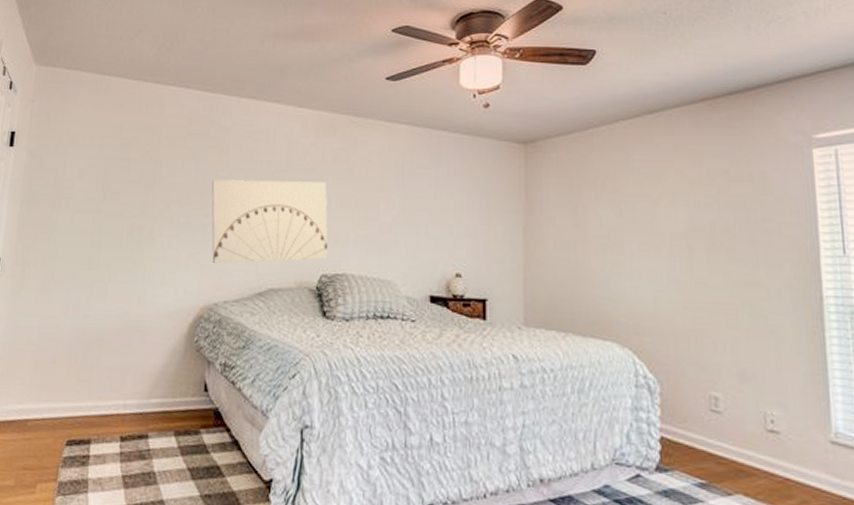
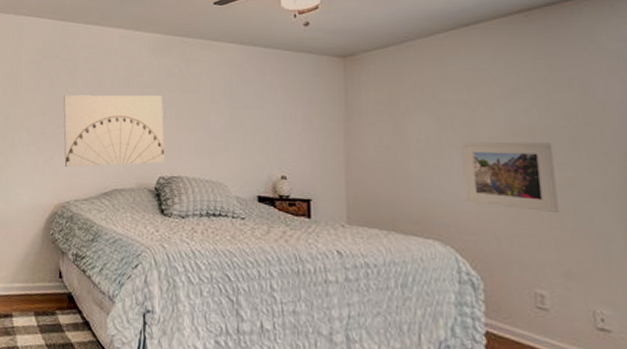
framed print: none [642,237,735,311] -> present [461,141,559,212]

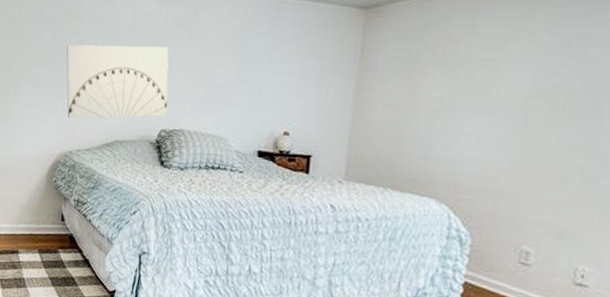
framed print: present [461,141,559,212] -> none [469,102,575,175]

